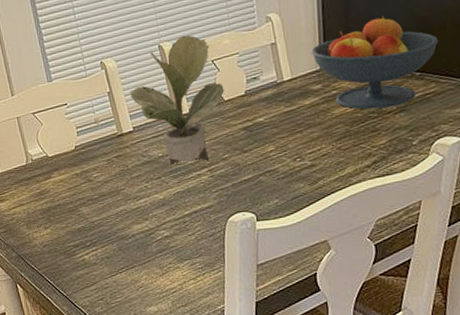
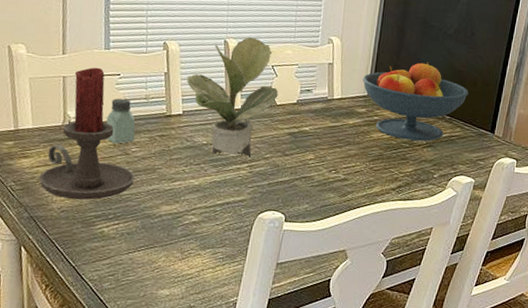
candle holder: none [17,101,102,234] -> present [39,67,135,200]
saltshaker: none [64,126,94,173] -> present [106,98,136,144]

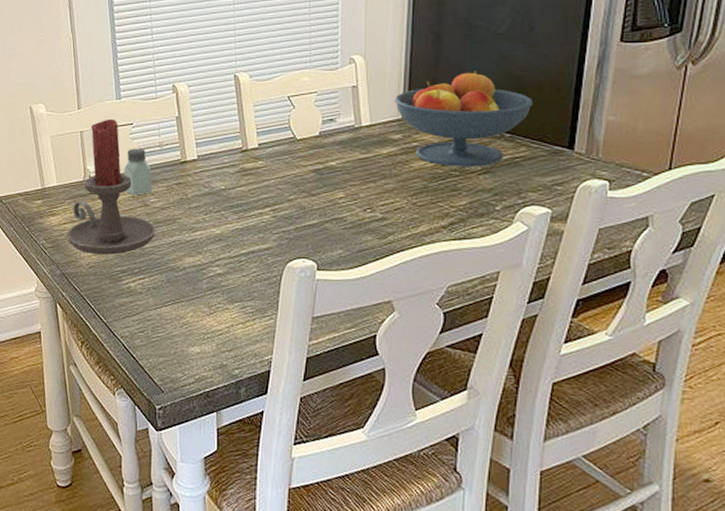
potted plant: present [187,37,278,157] -> none [199,68,297,201]

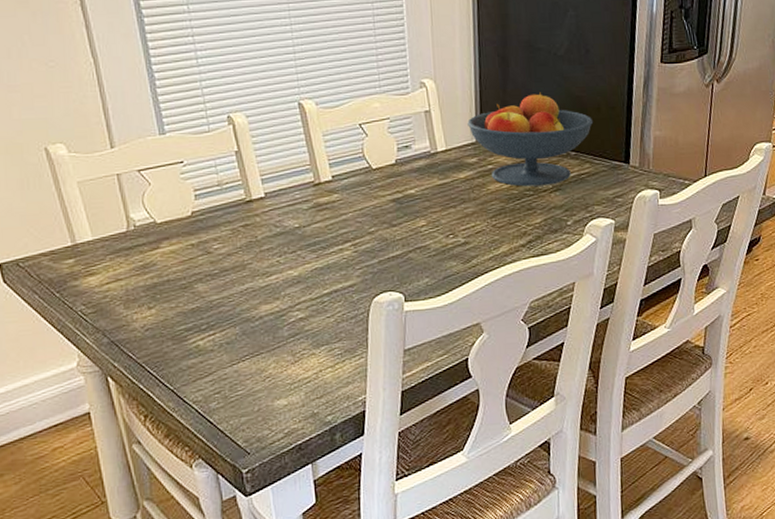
candle holder: present [67,119,155,255] -> none [112,157,223,315]
saltshaker: present [123,148,152,196] -> none [177,189,214,243]

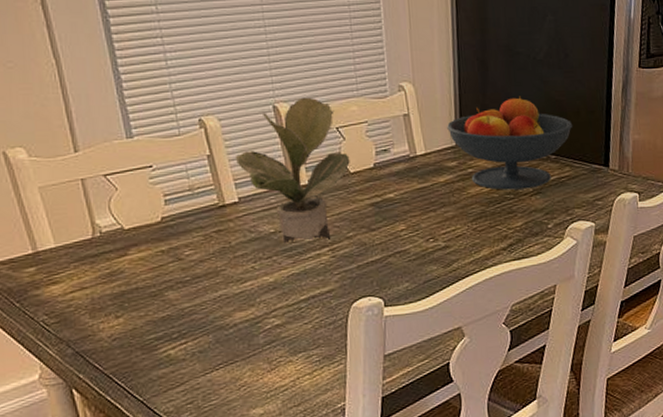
potted plant: none [262,94,372,239] -> present [236,97,350,244]

